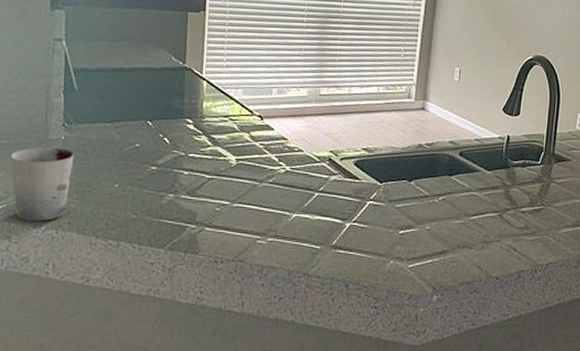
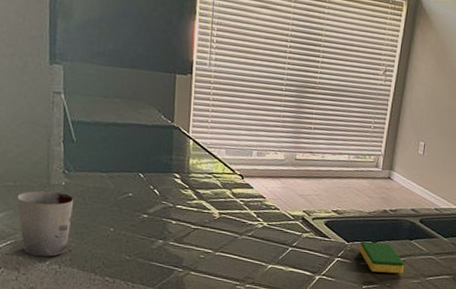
dish sponge: none [394,180,444,215] -> present [360,241,404,274]

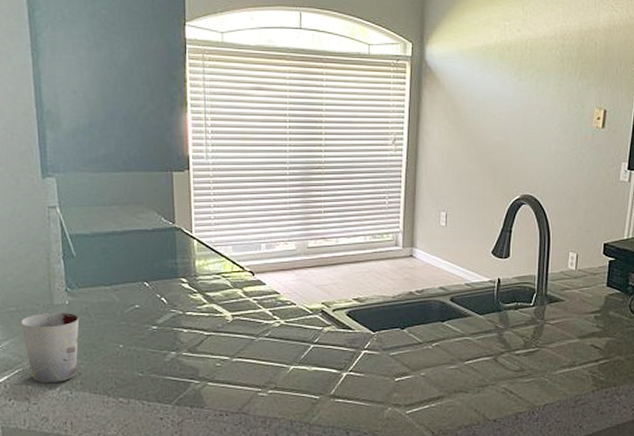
dish sponge: present [360,241,404,274] -> none [388,328,438,362]

